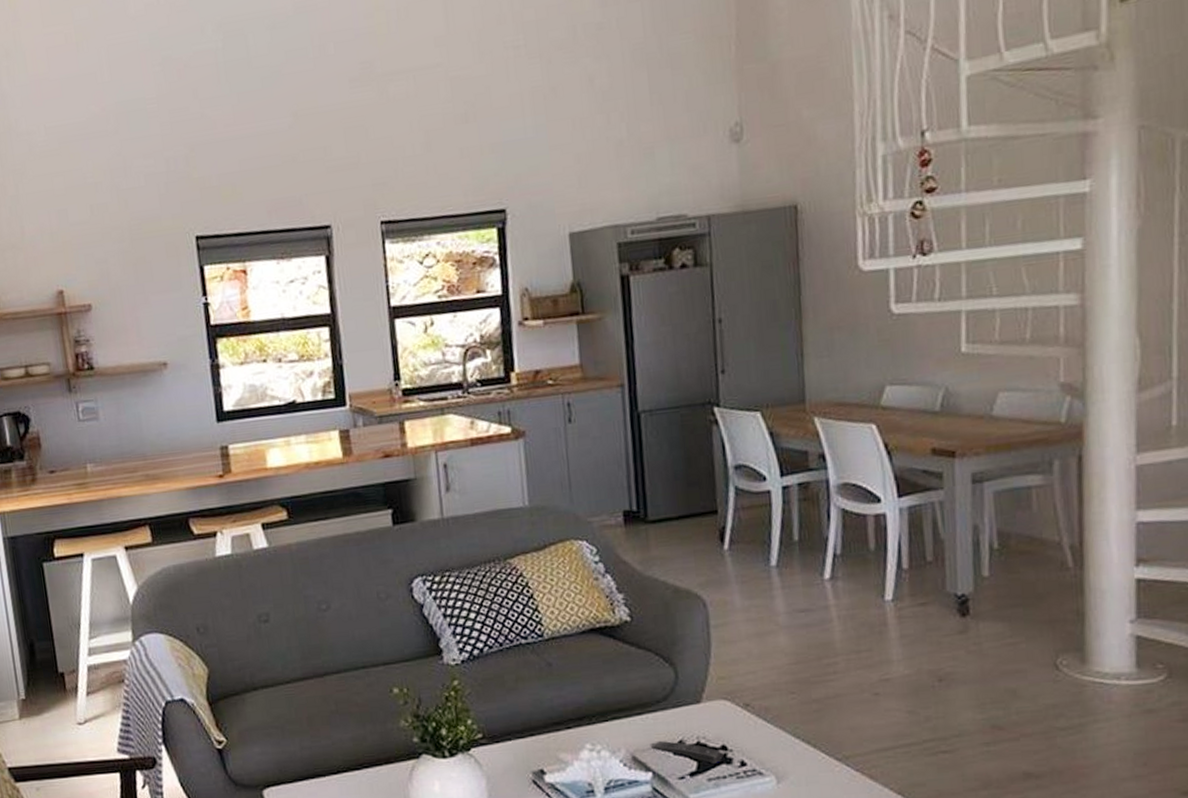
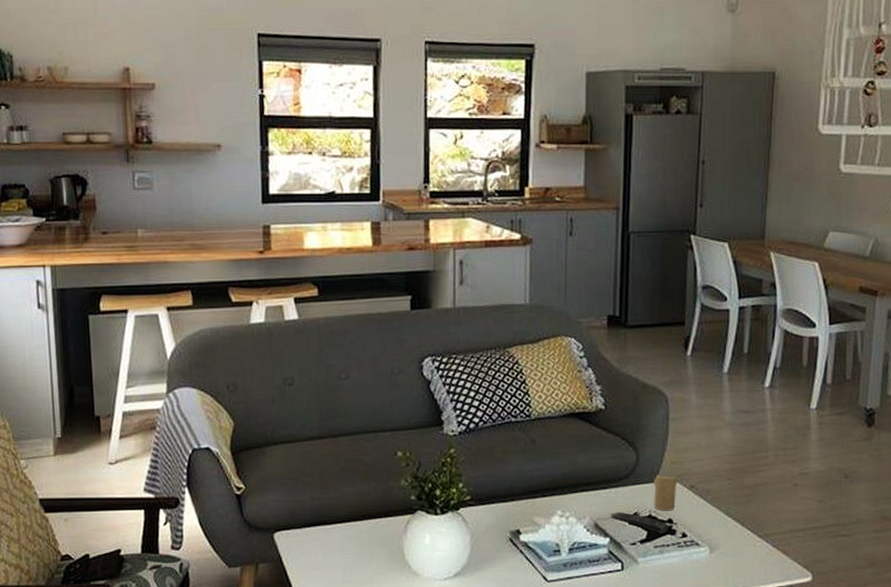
candle: none [699,693,729,737] -> present [654,475,677,511]

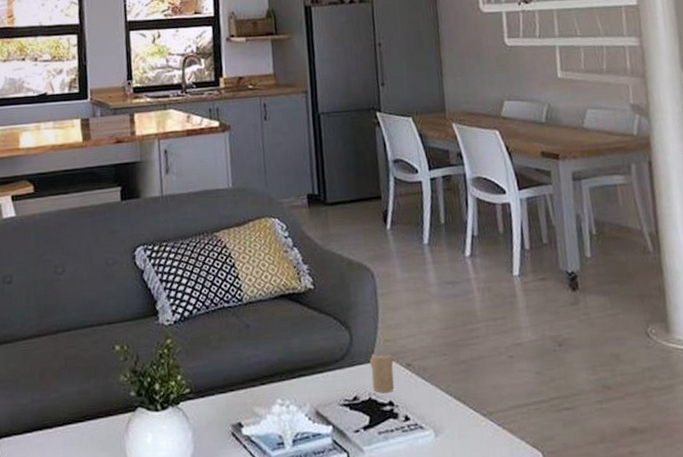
remote control: present [610,511,669,533] -> none [330,396,391,418]

